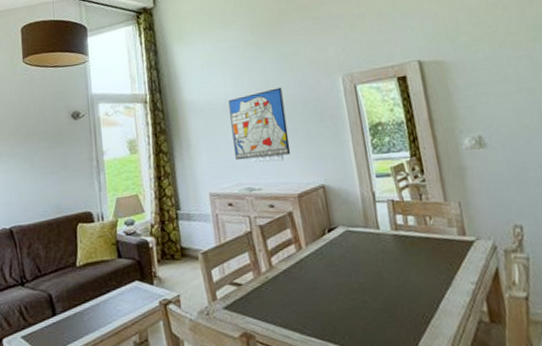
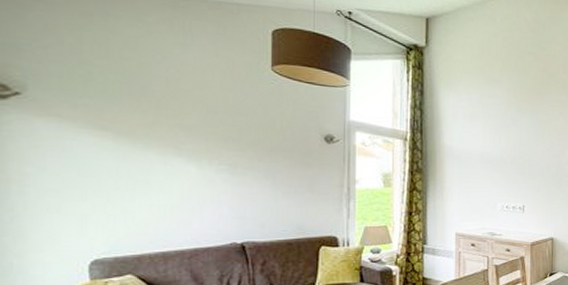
wall art: present [228,87,291,161] -> none [483,149,532,209]

